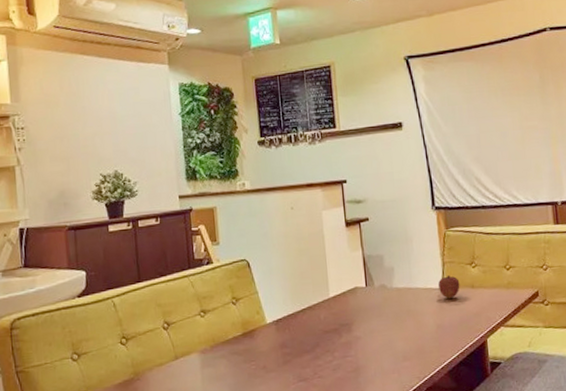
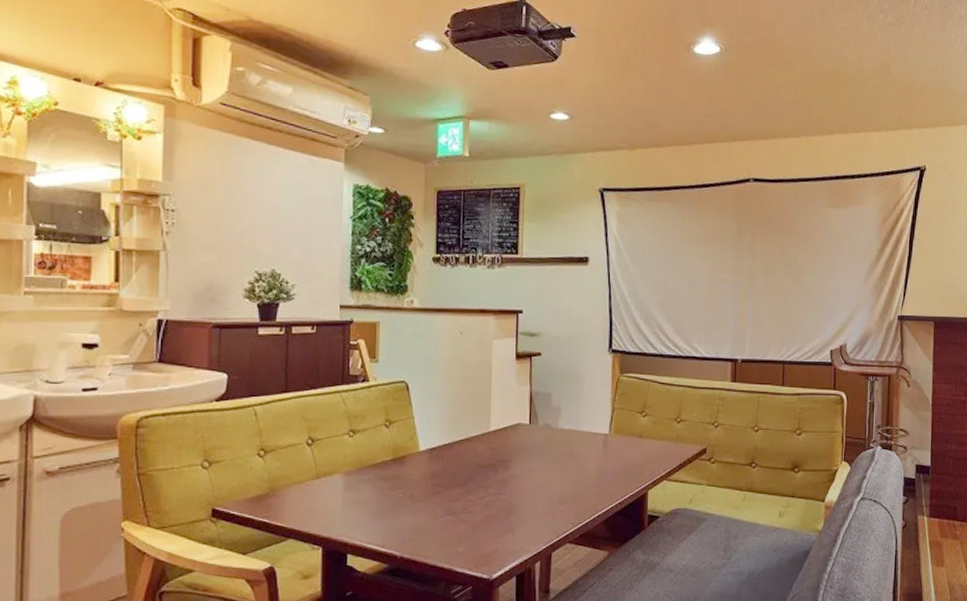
fruit: present [438,276,460,299] -> none [605,422,628,446]

